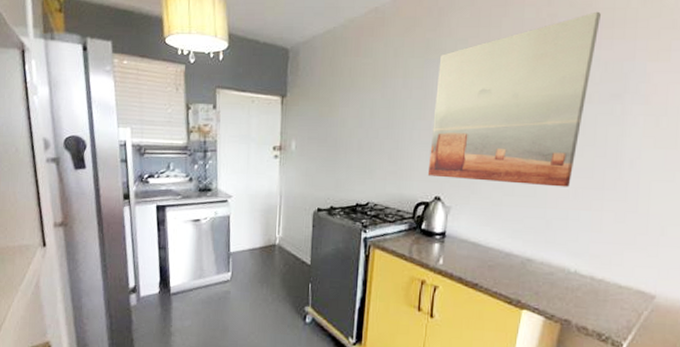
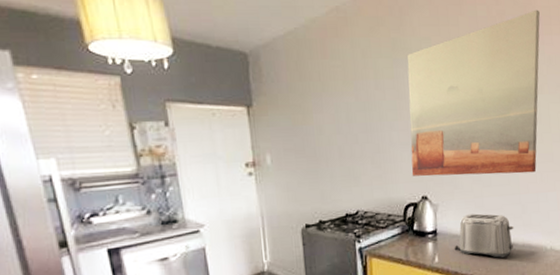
toaster: none [461,221,533,272] -> present [454,213,514,258]

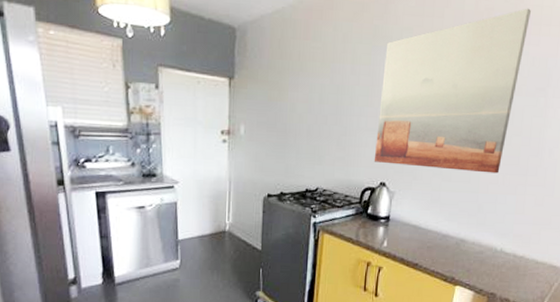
toaster: present [454,213,514,258] -> none [404,205,467,252]

